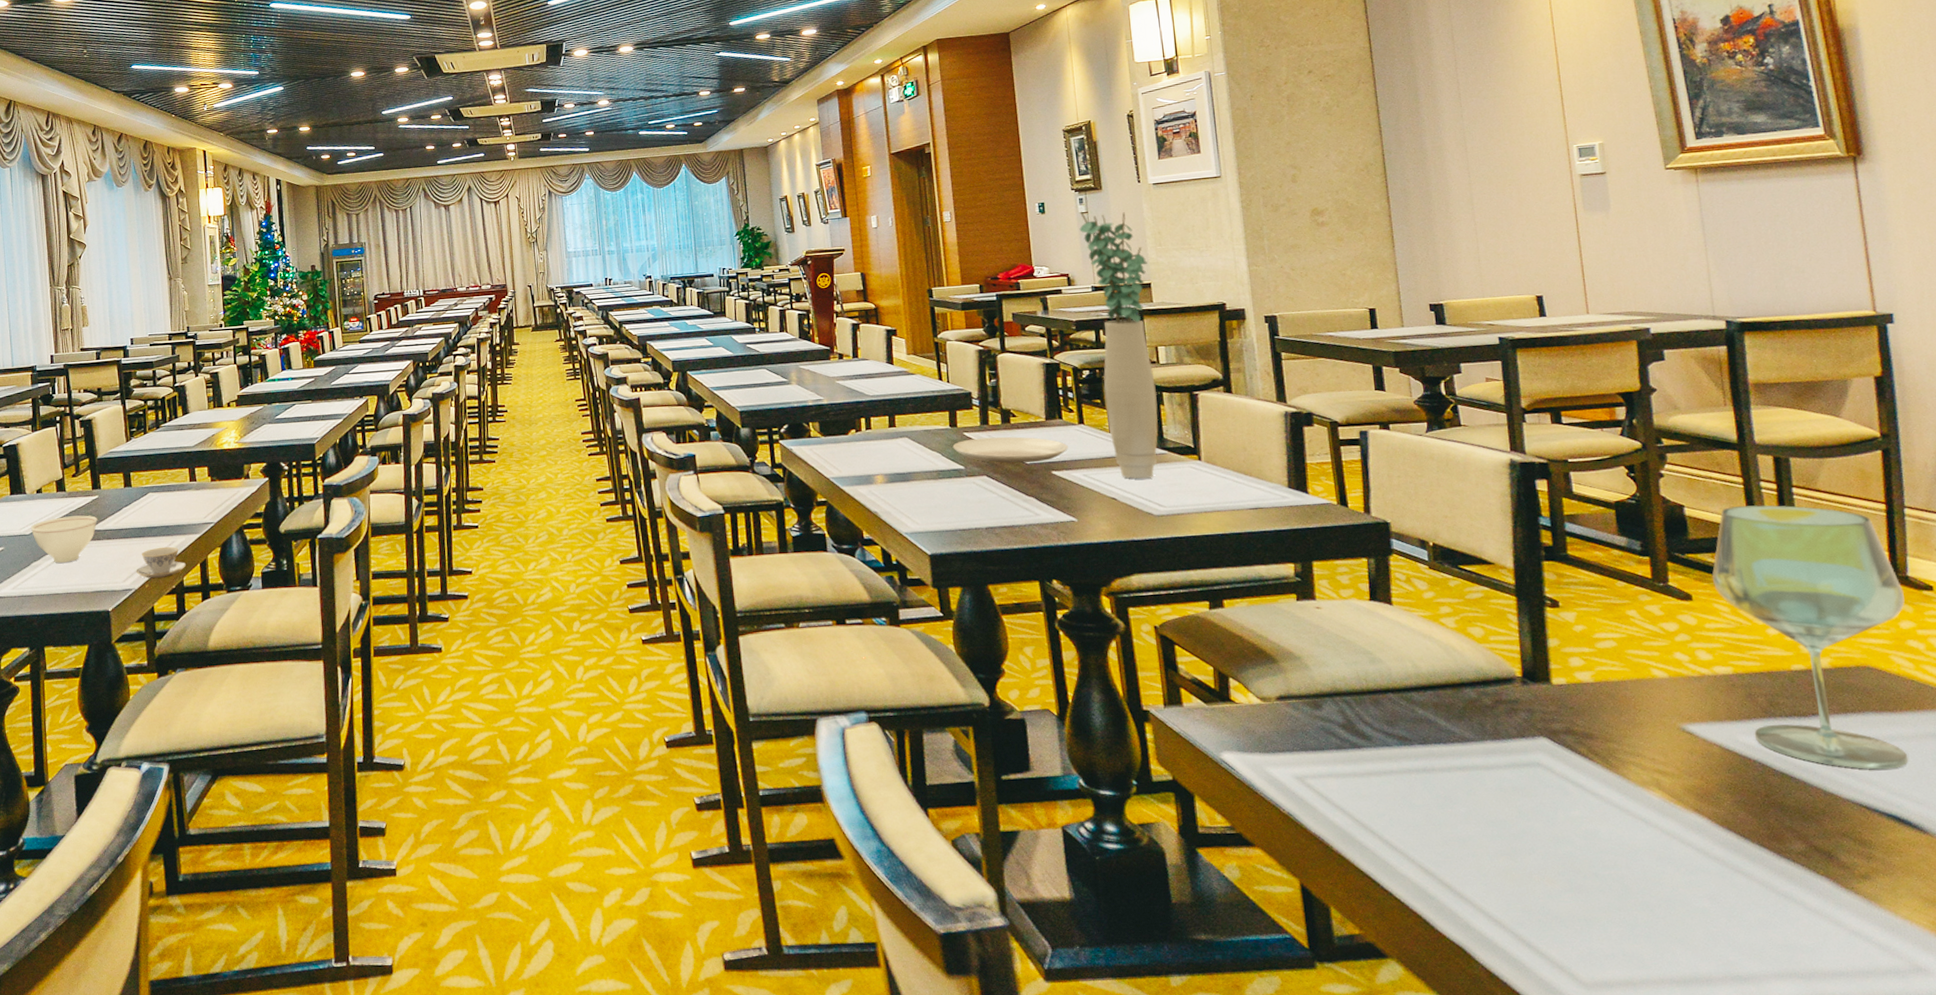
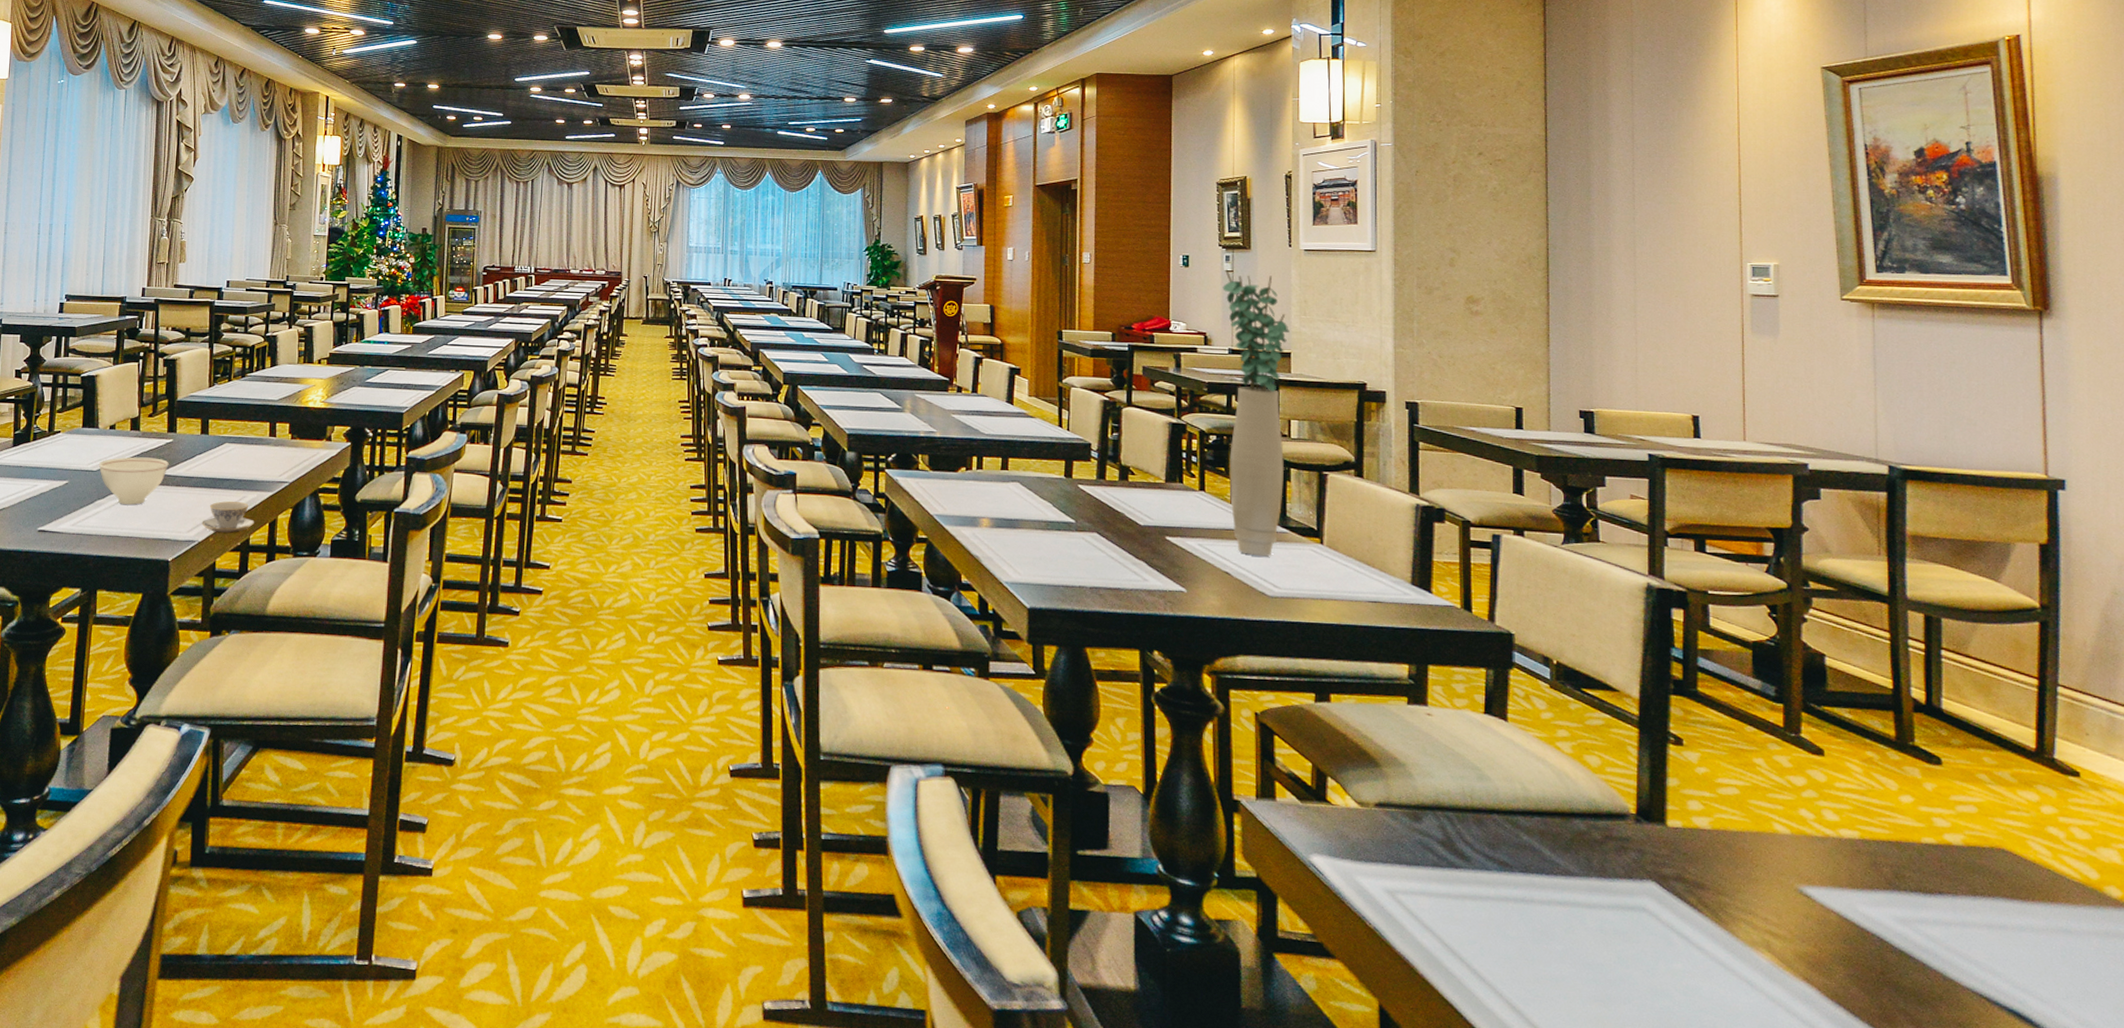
plate: present [952,436,1068,463] -> none [1065,492,1186,525]
wine glass: present [1712,504,1909,770] -> none [1847,662,2048,961]

